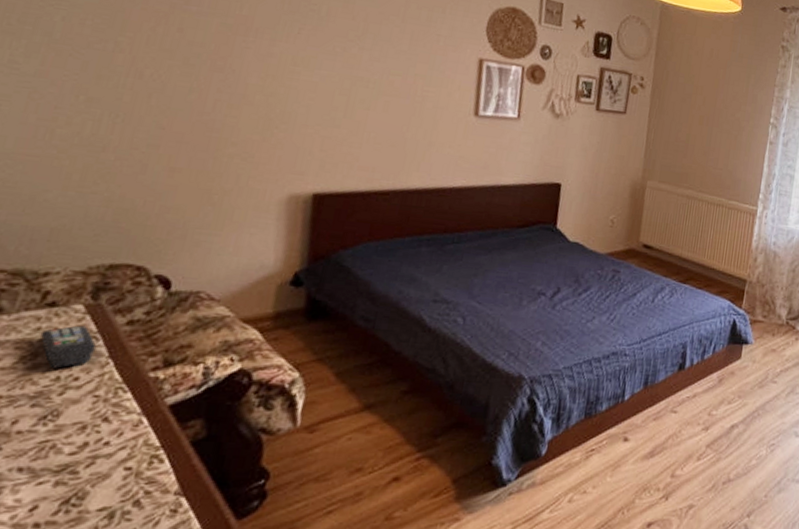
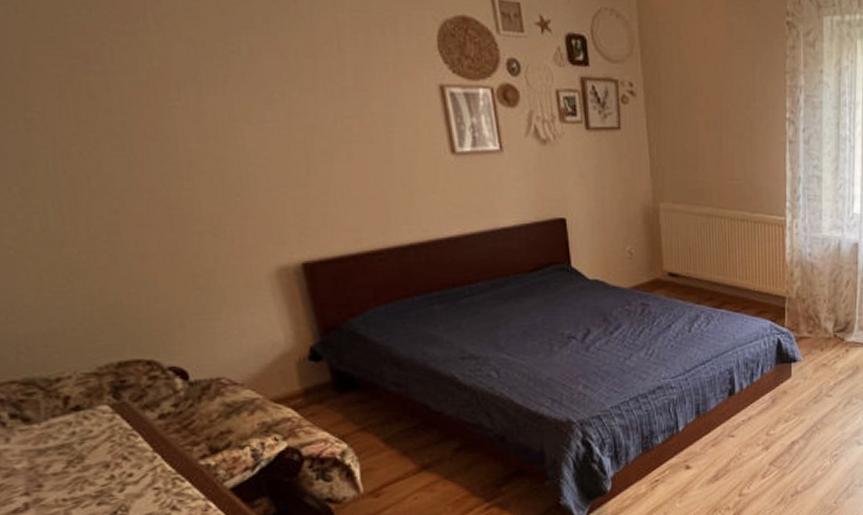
remote control: present [40,325,96,369] -> none [77,425,138,469]

